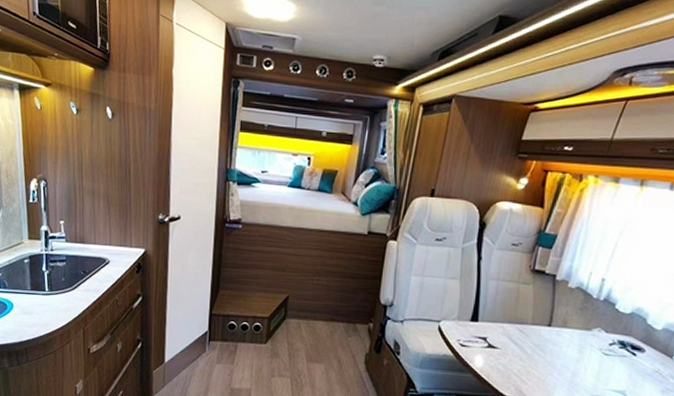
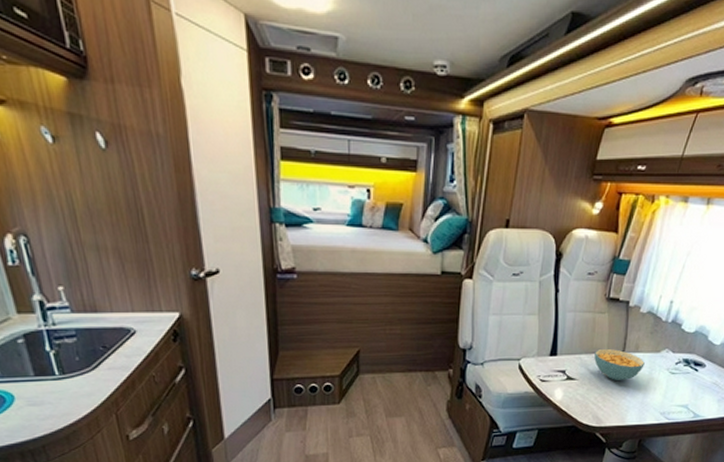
cereal bowl: none [518,320,574,356] -> present [594,348,645,380]

